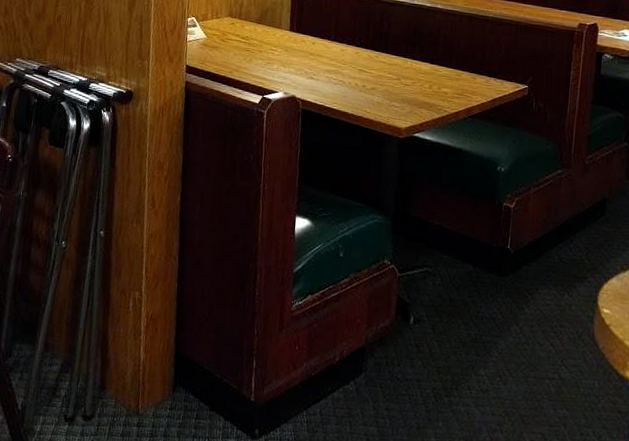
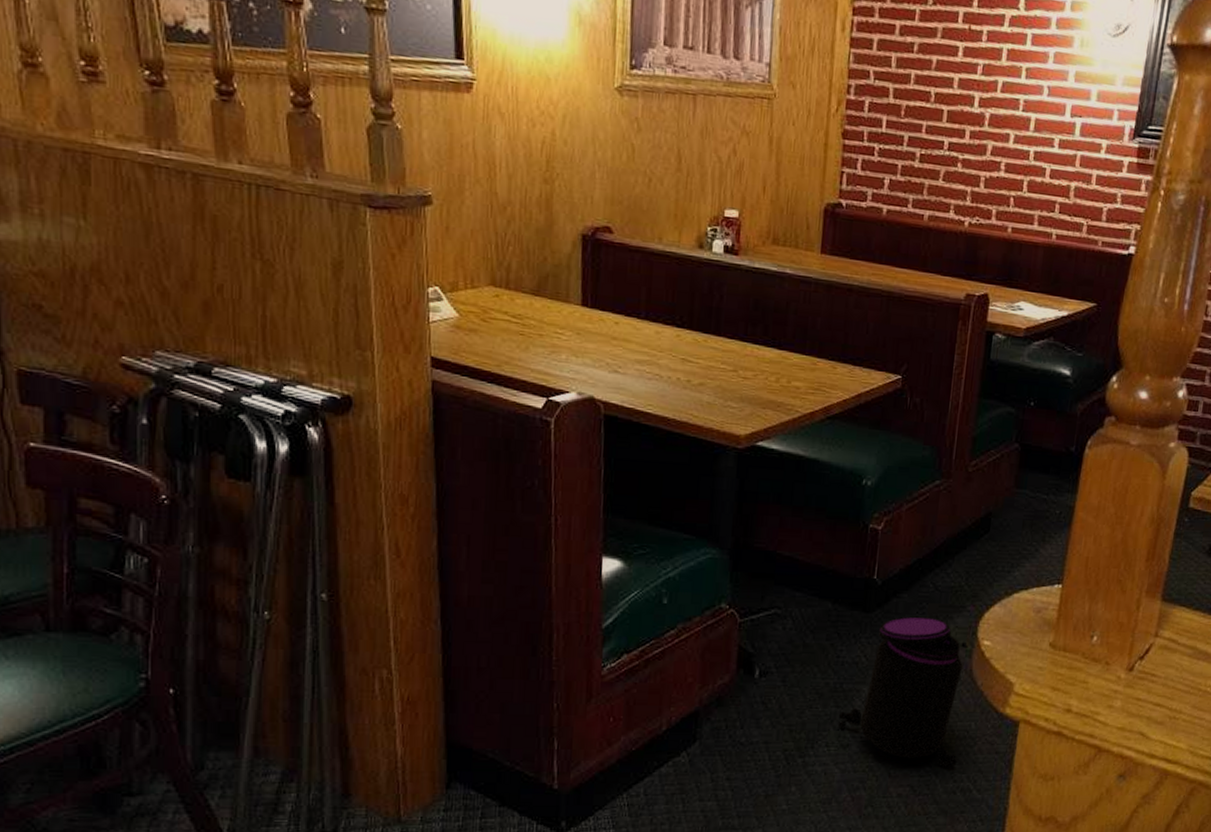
trash can: none [477,282,589,421] -> present [837,616,968,768]

